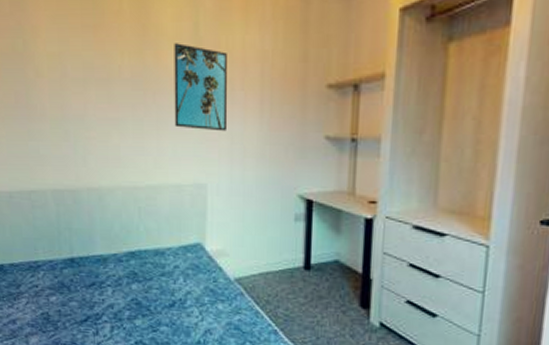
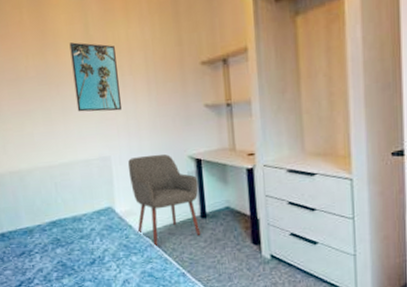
chair: none [225,188,306,297] -> present [128,154,201,247]

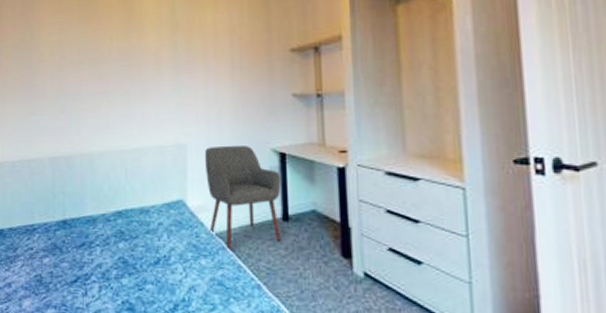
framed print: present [69,42,122,112] -> none [155,25,203,96]

